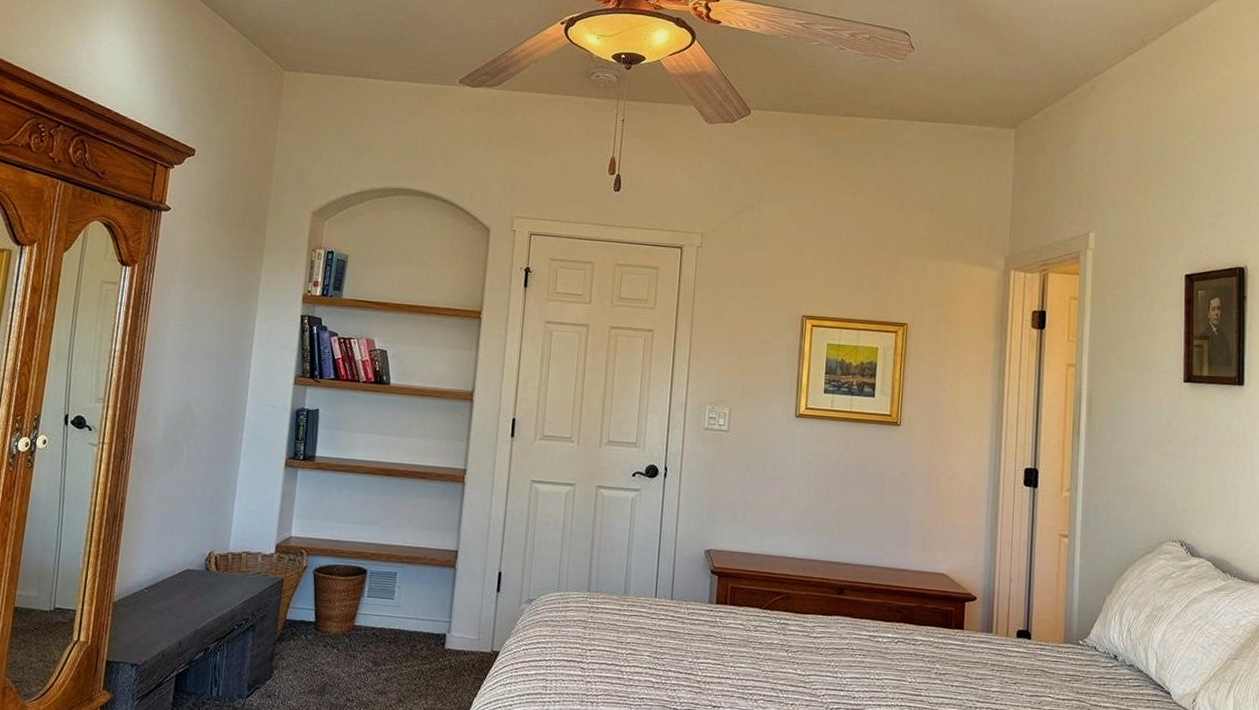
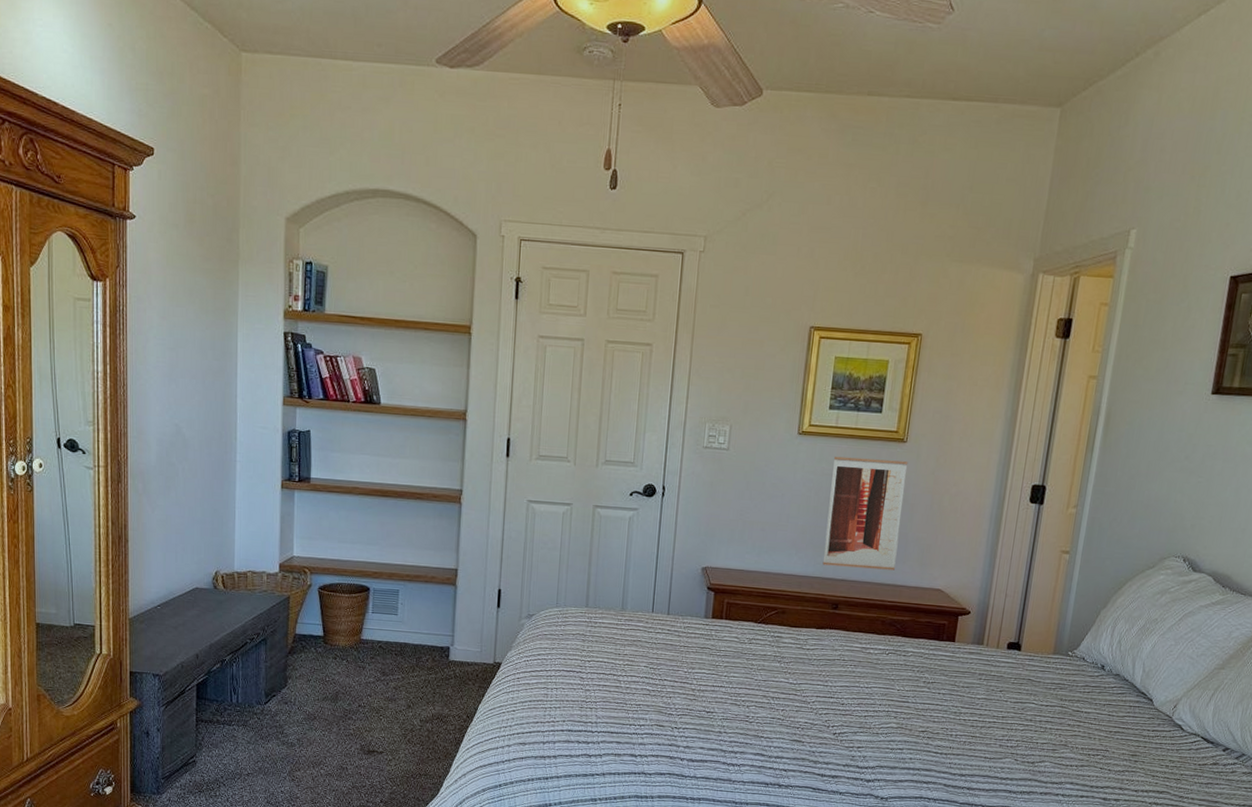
wall art: none [825,438,903,554] -> present [822,456,908,570]

